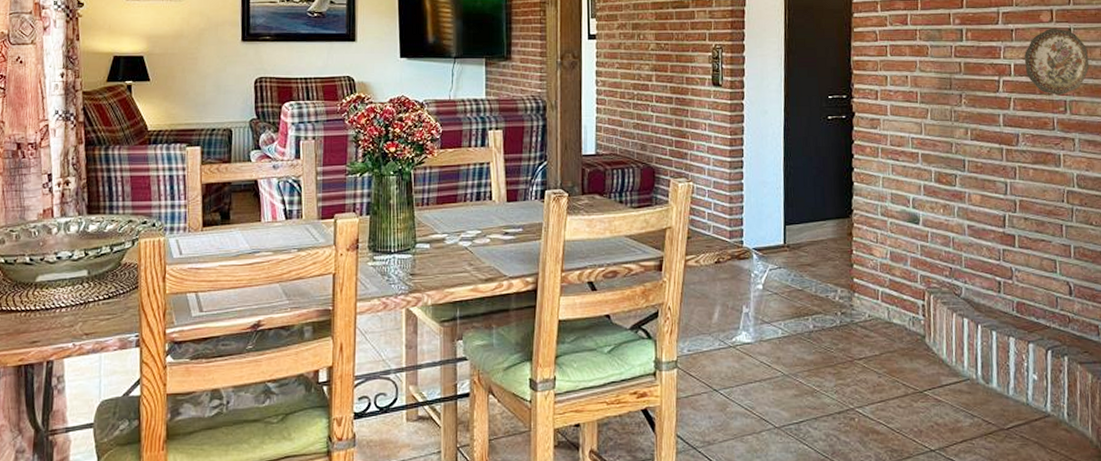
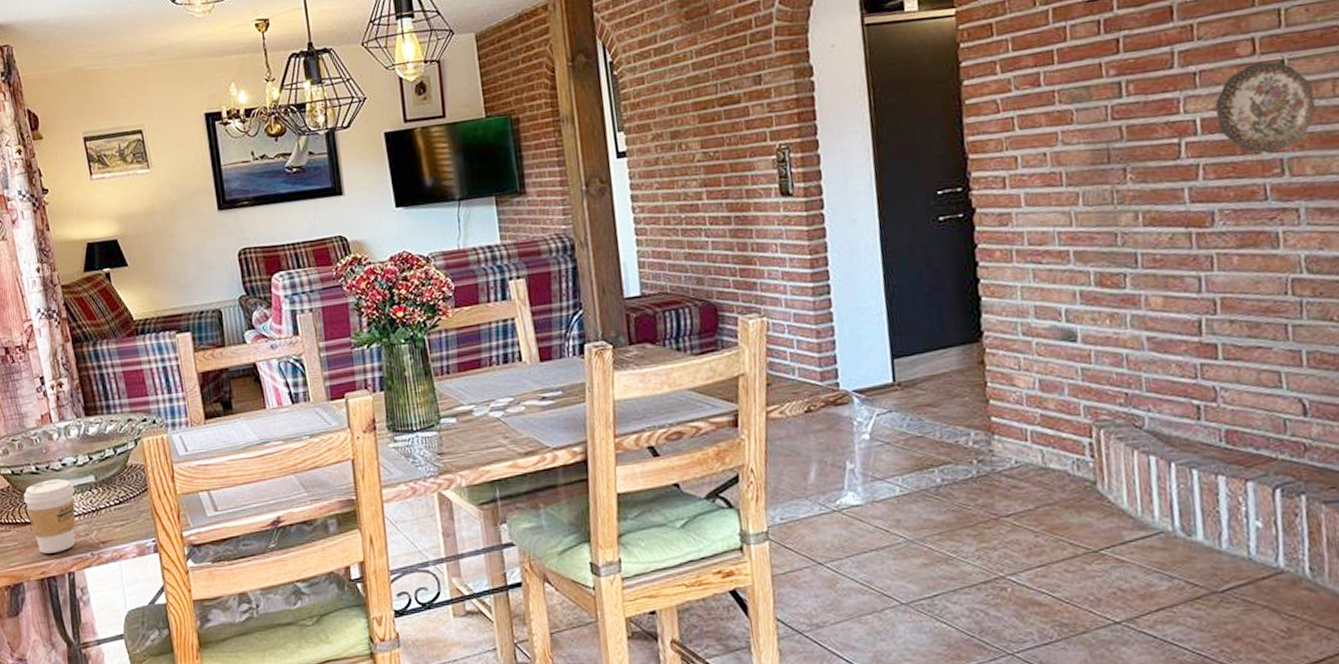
coffee cup: none [13,271,66,342] -> present [23,479,76,554]

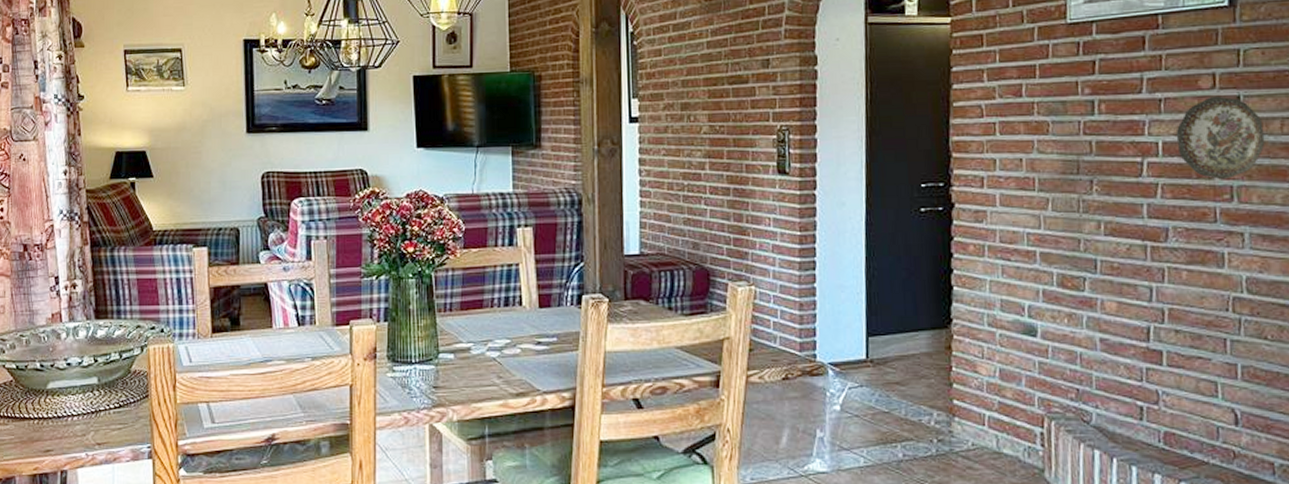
coffee cup: present [23,479,76,554] -> none [25,378,77,450]

